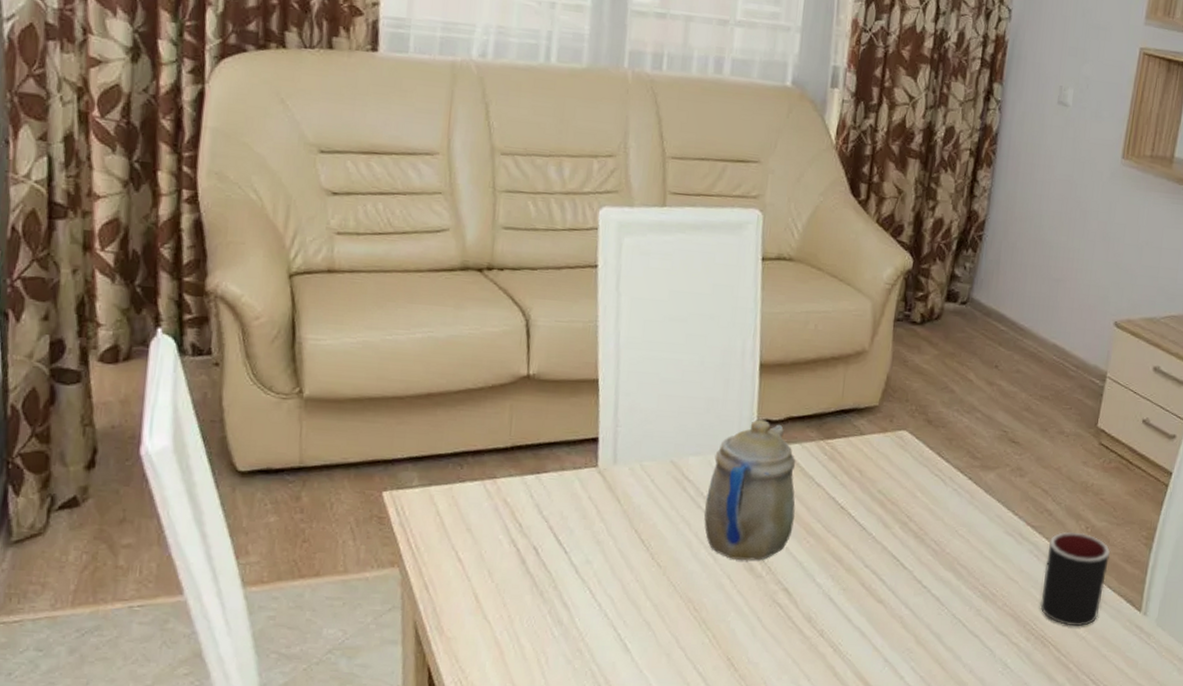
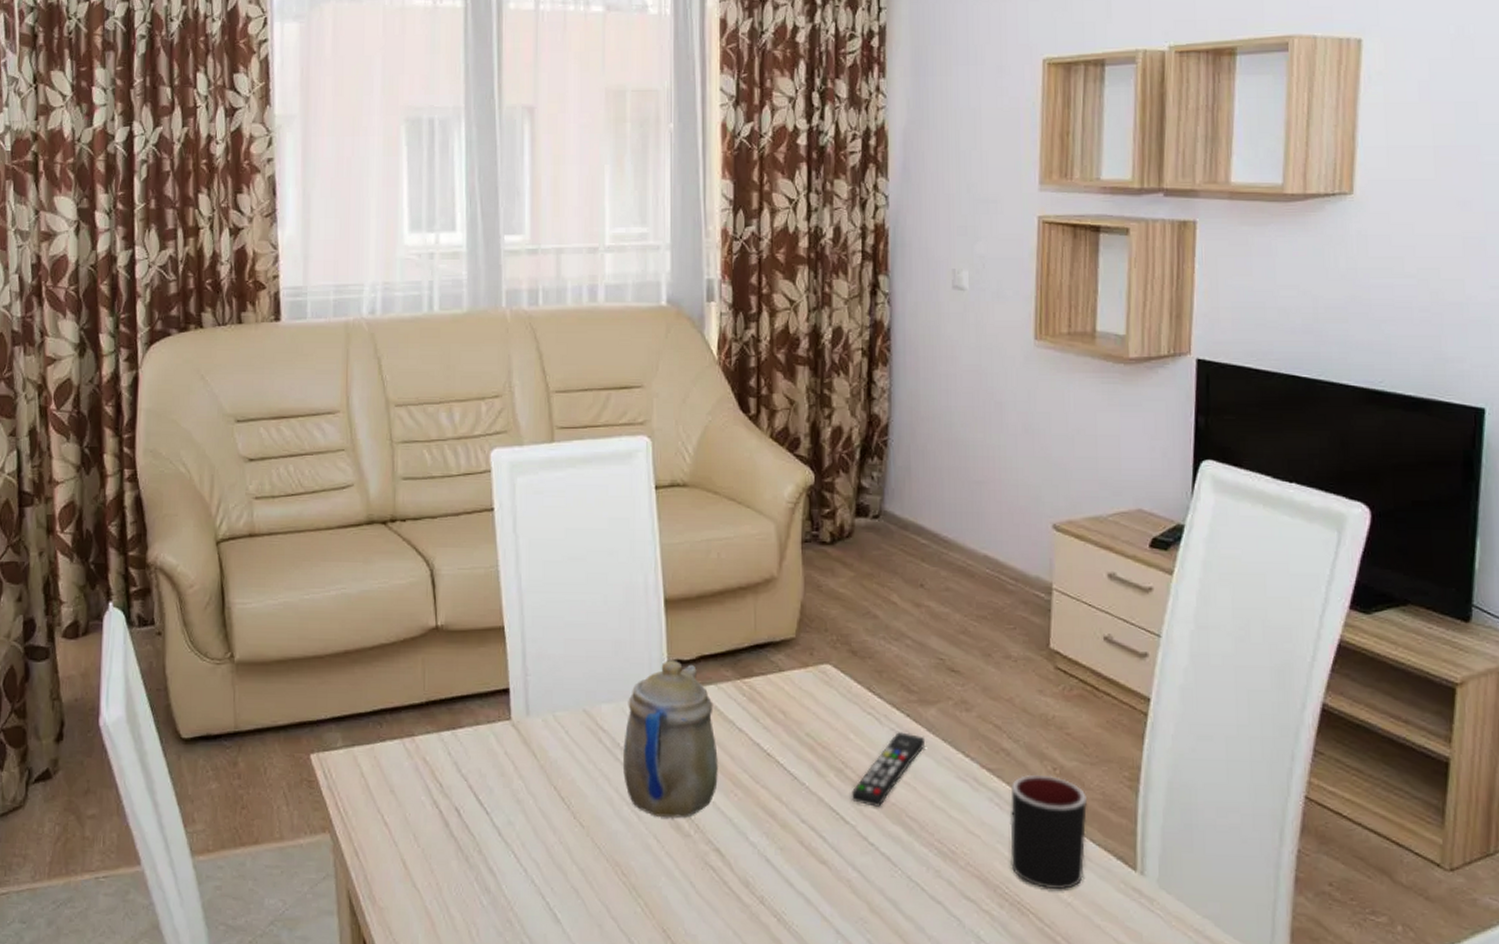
remote control: none [911,492,983,556] -> present [851,732,926,807]

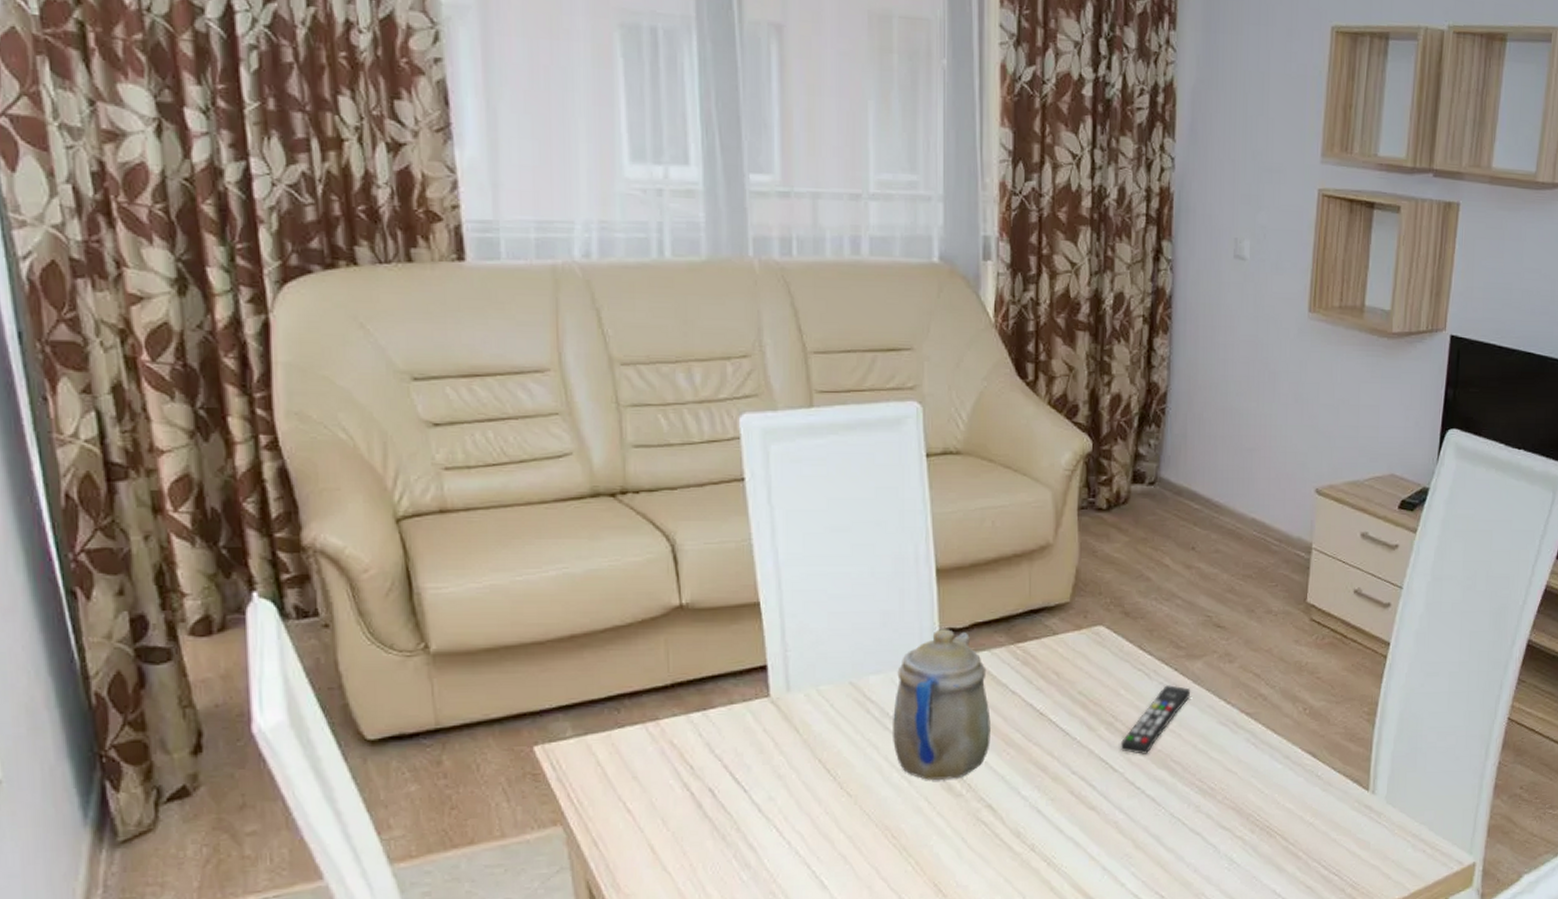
mug: present [1010,774,1087,890] -> none [1262,714,1331,814]

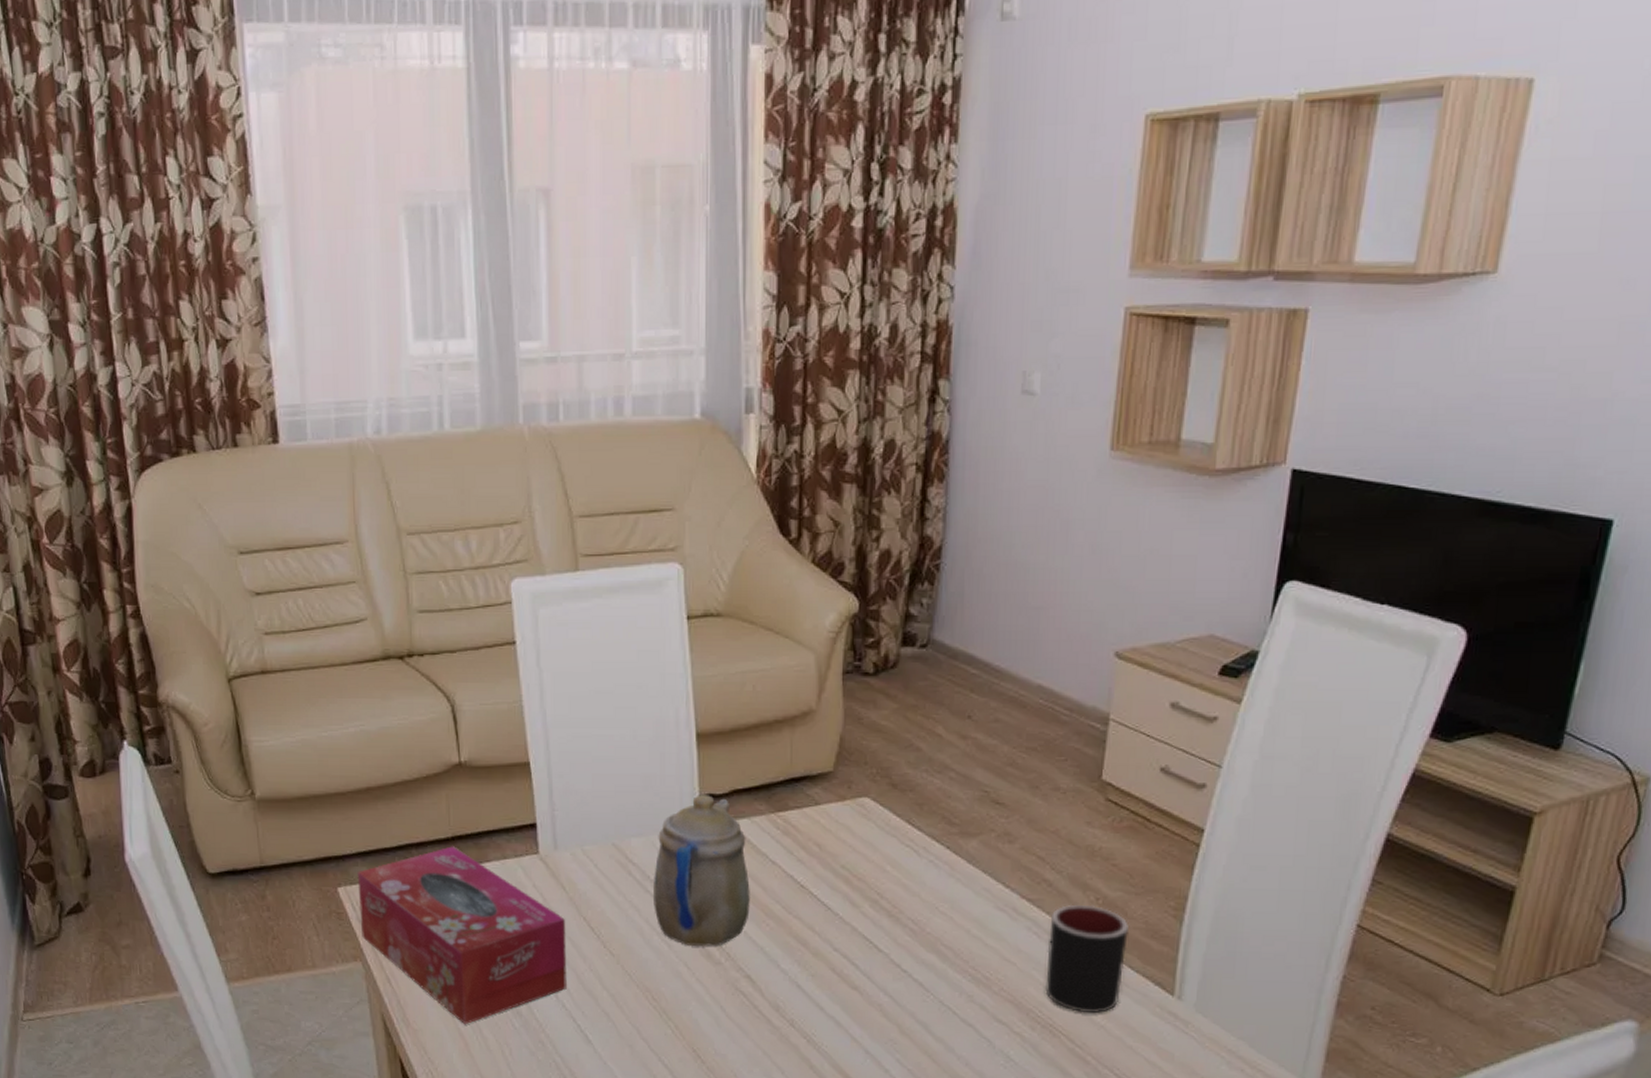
tissue box: none [558,694,800,884] -> present [357,846,567,1025]
remote control: present [1120,685,1191,754] -> none [885,864,965,936]
mug: none [1262,714,1331,814] -> present [1045,904,1129,1013]

